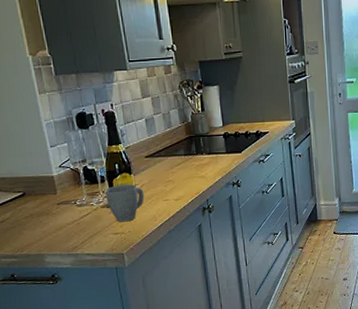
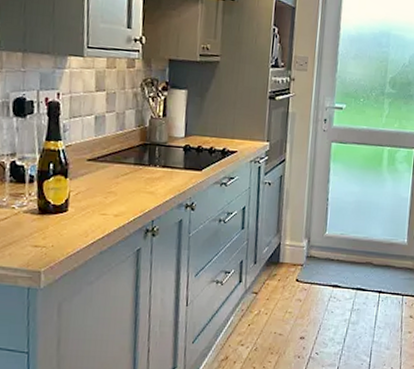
mug: present [105,184,144,223] -> none [31,188,78,234]

